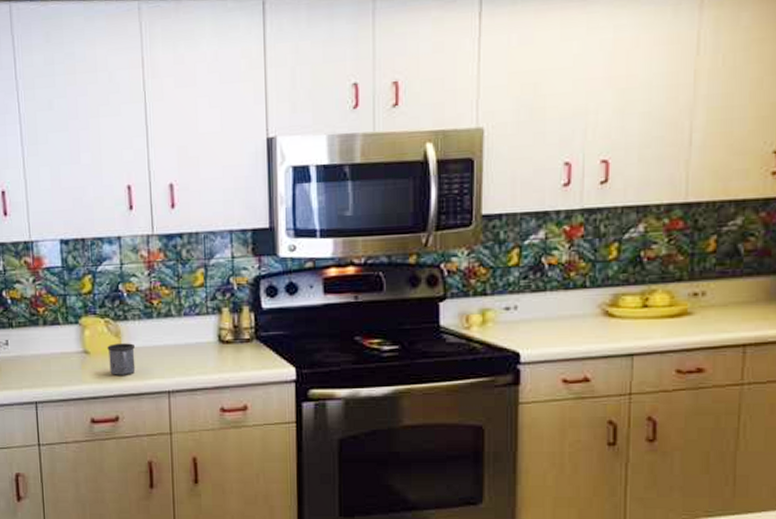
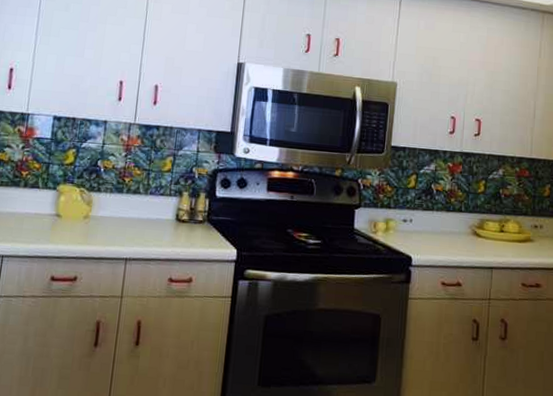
mug: present [107,343,136,375] -> none [76,211,103,240]

